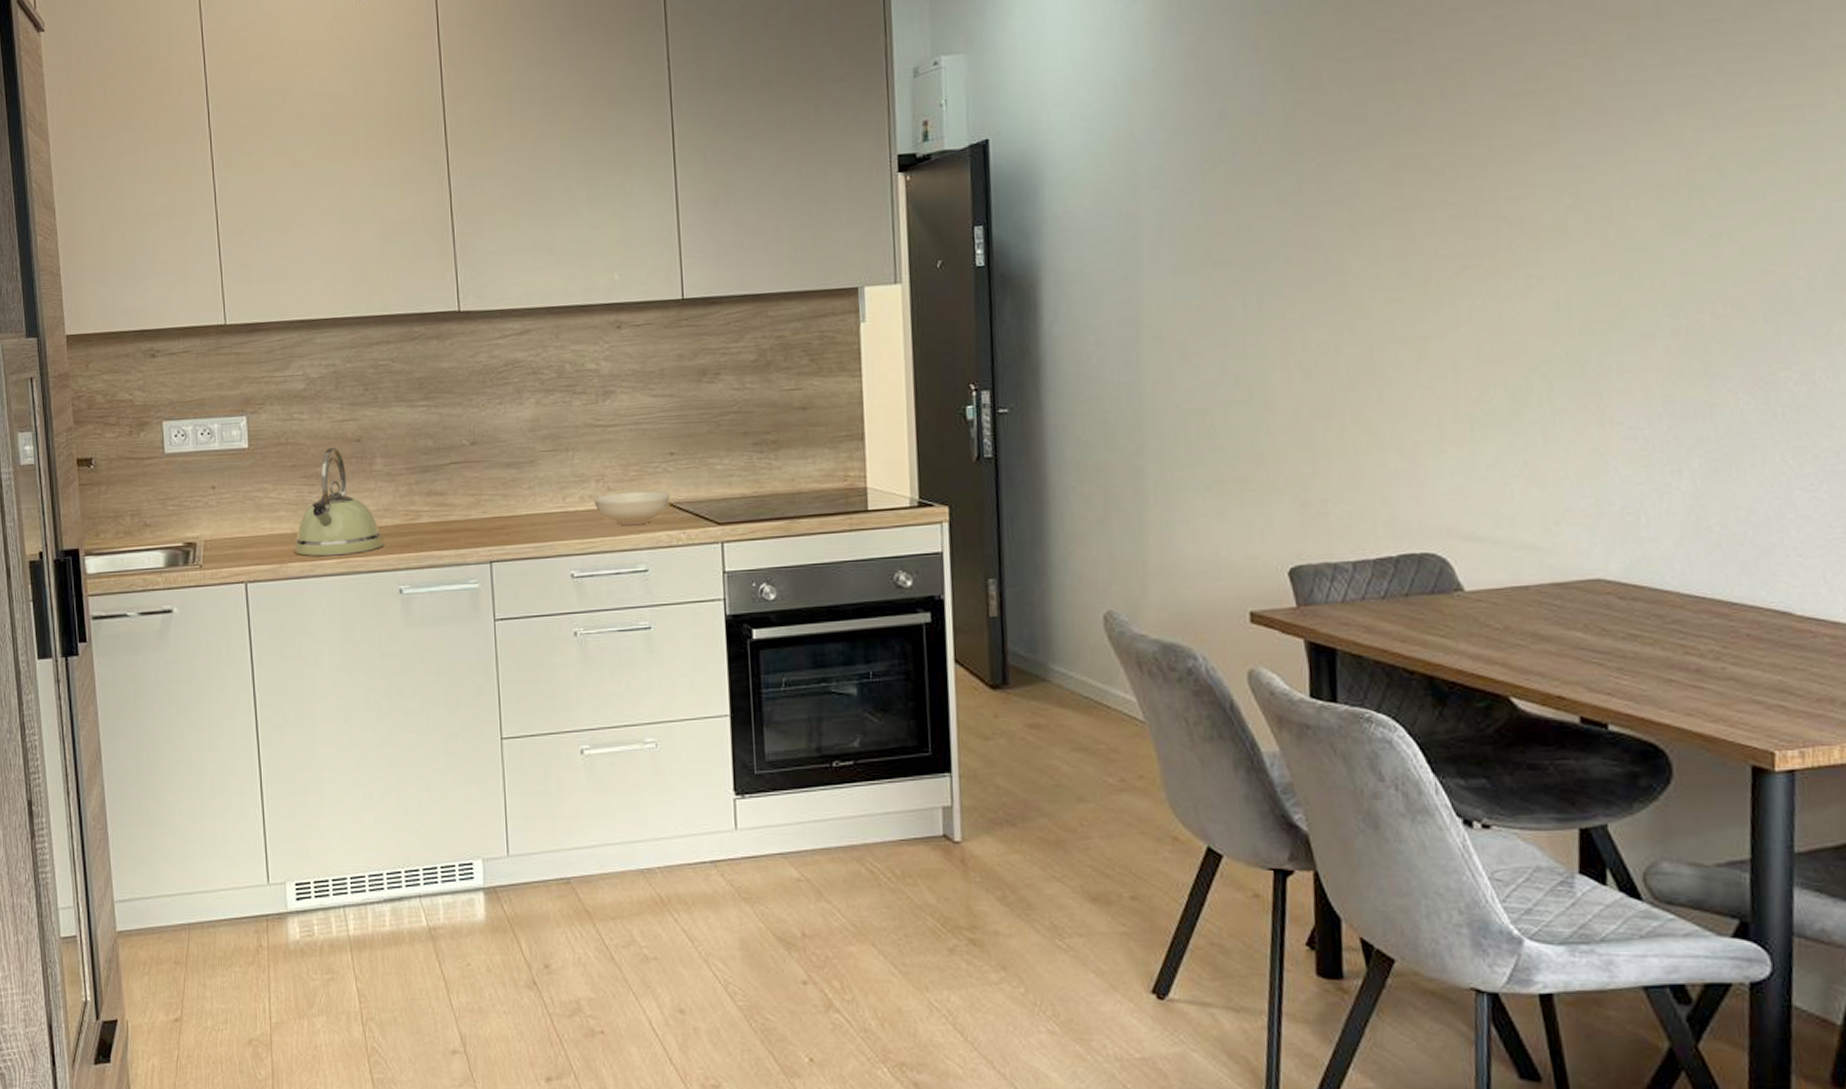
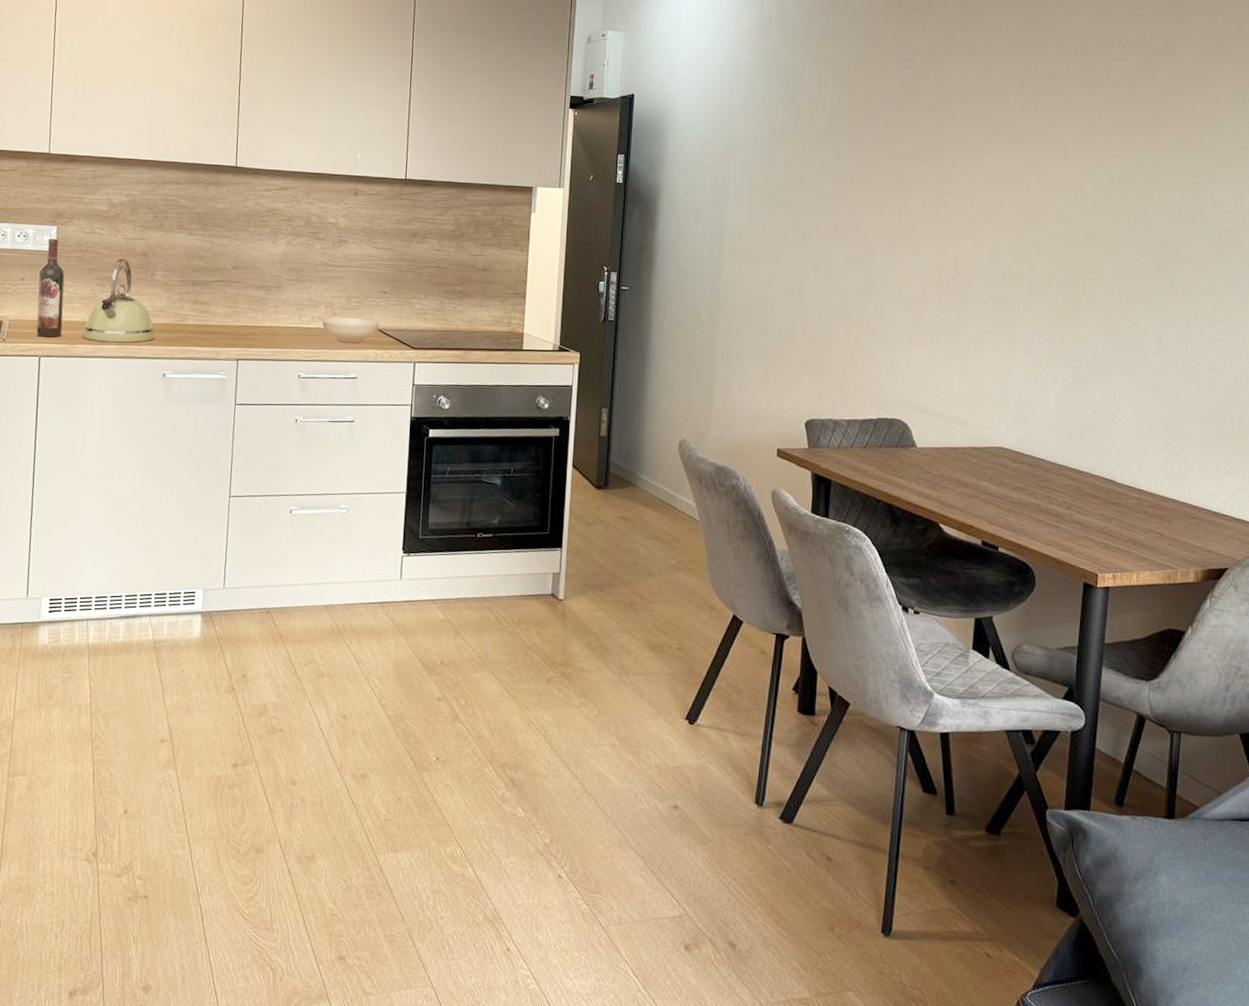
wine bottle: none [232,432,270,559] -> present [36,238,65,339]

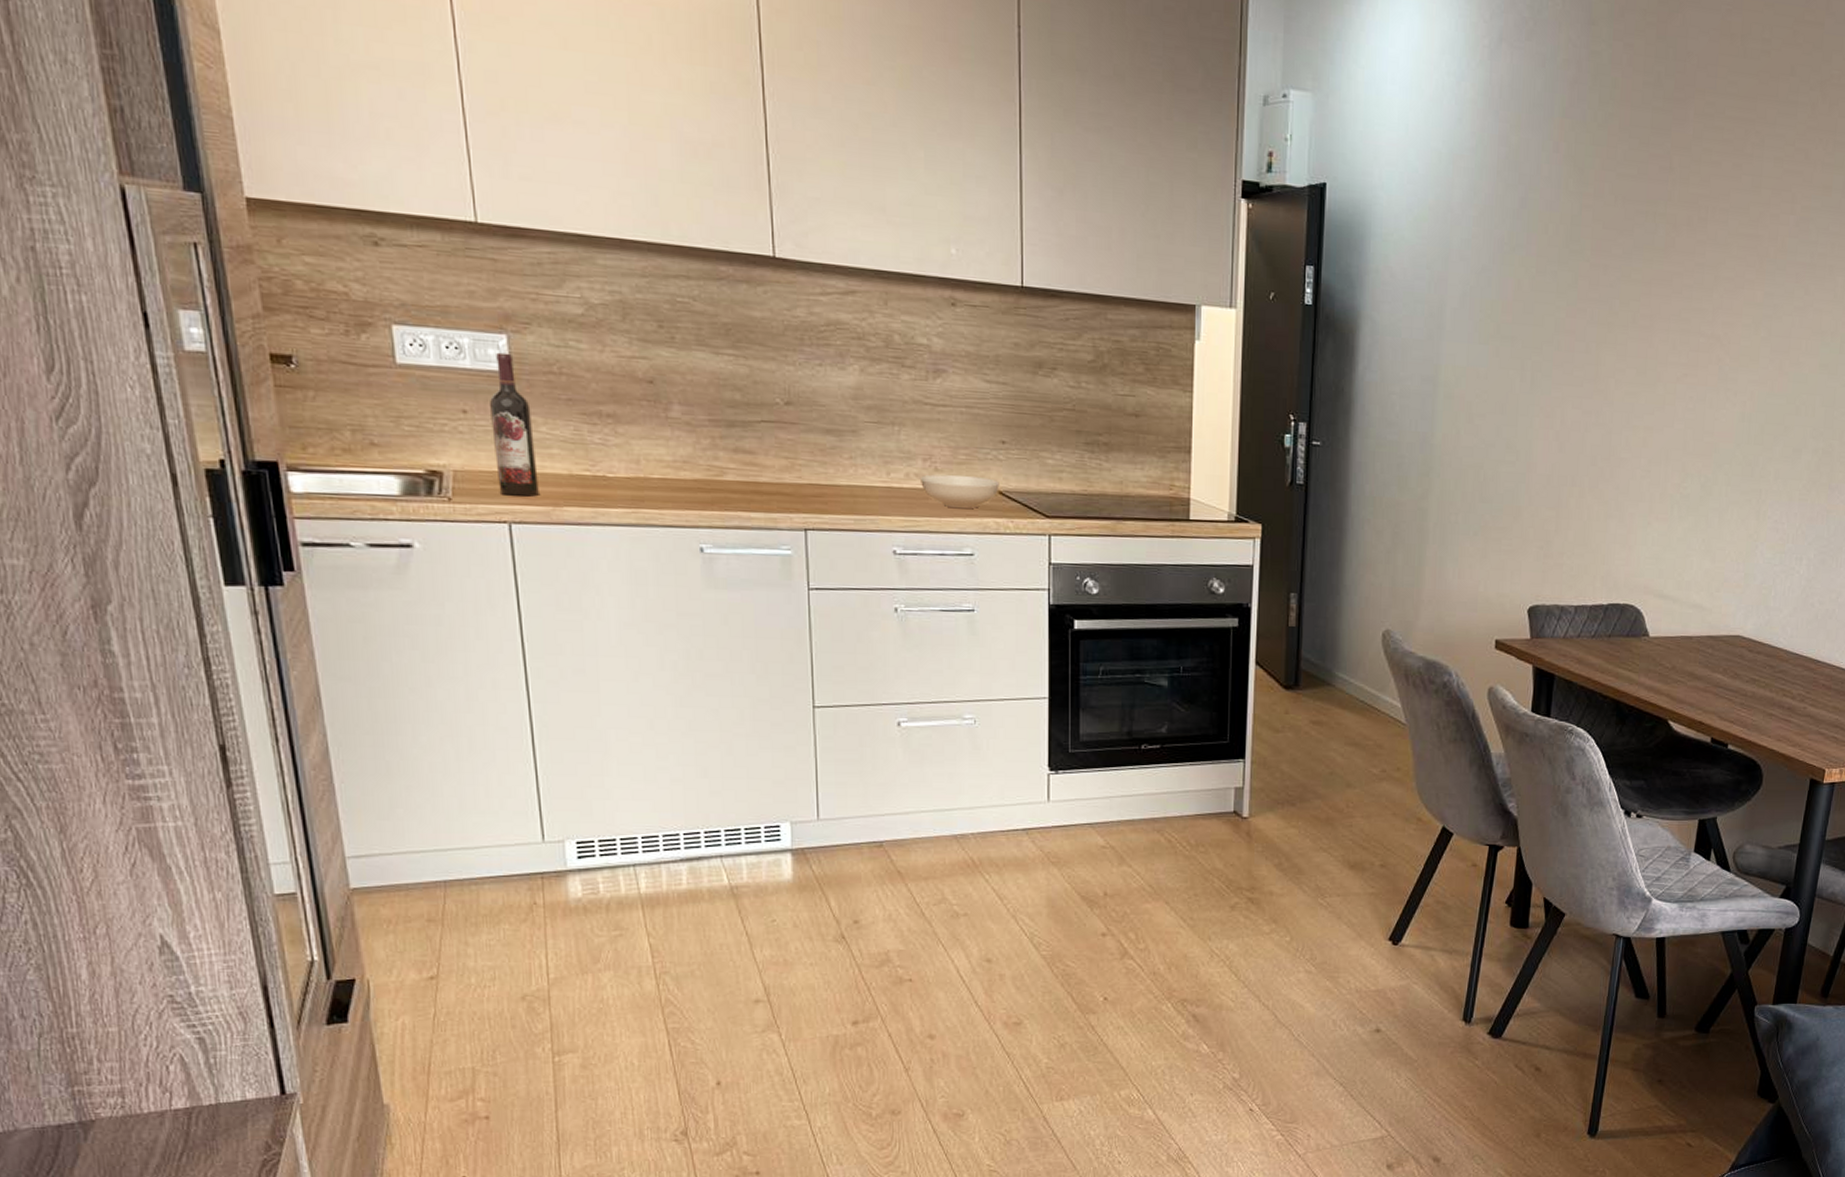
kettle: present [81,258,156,344] -> none [570,385,683,506]

